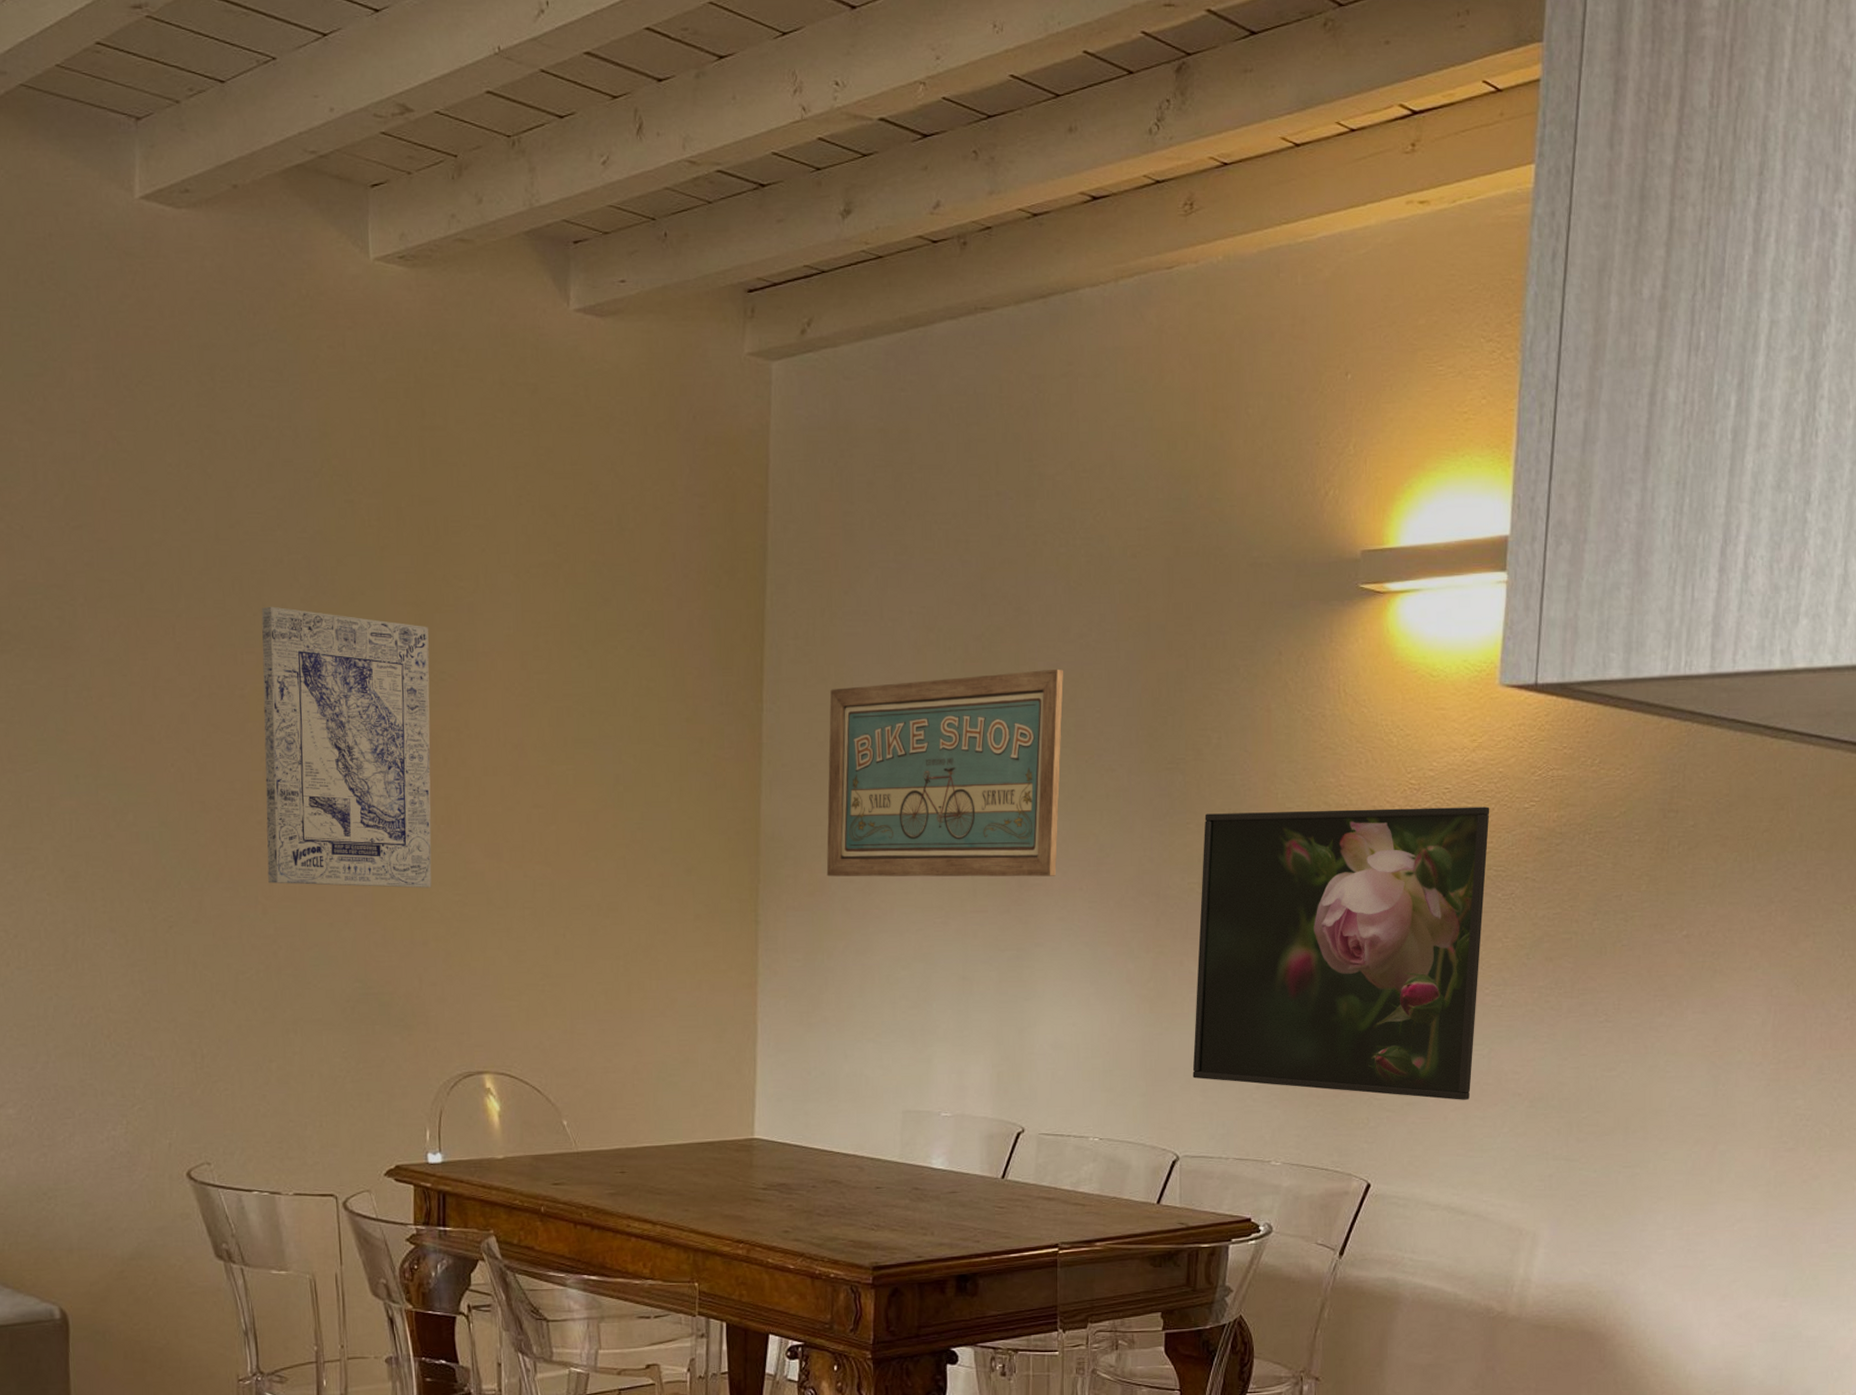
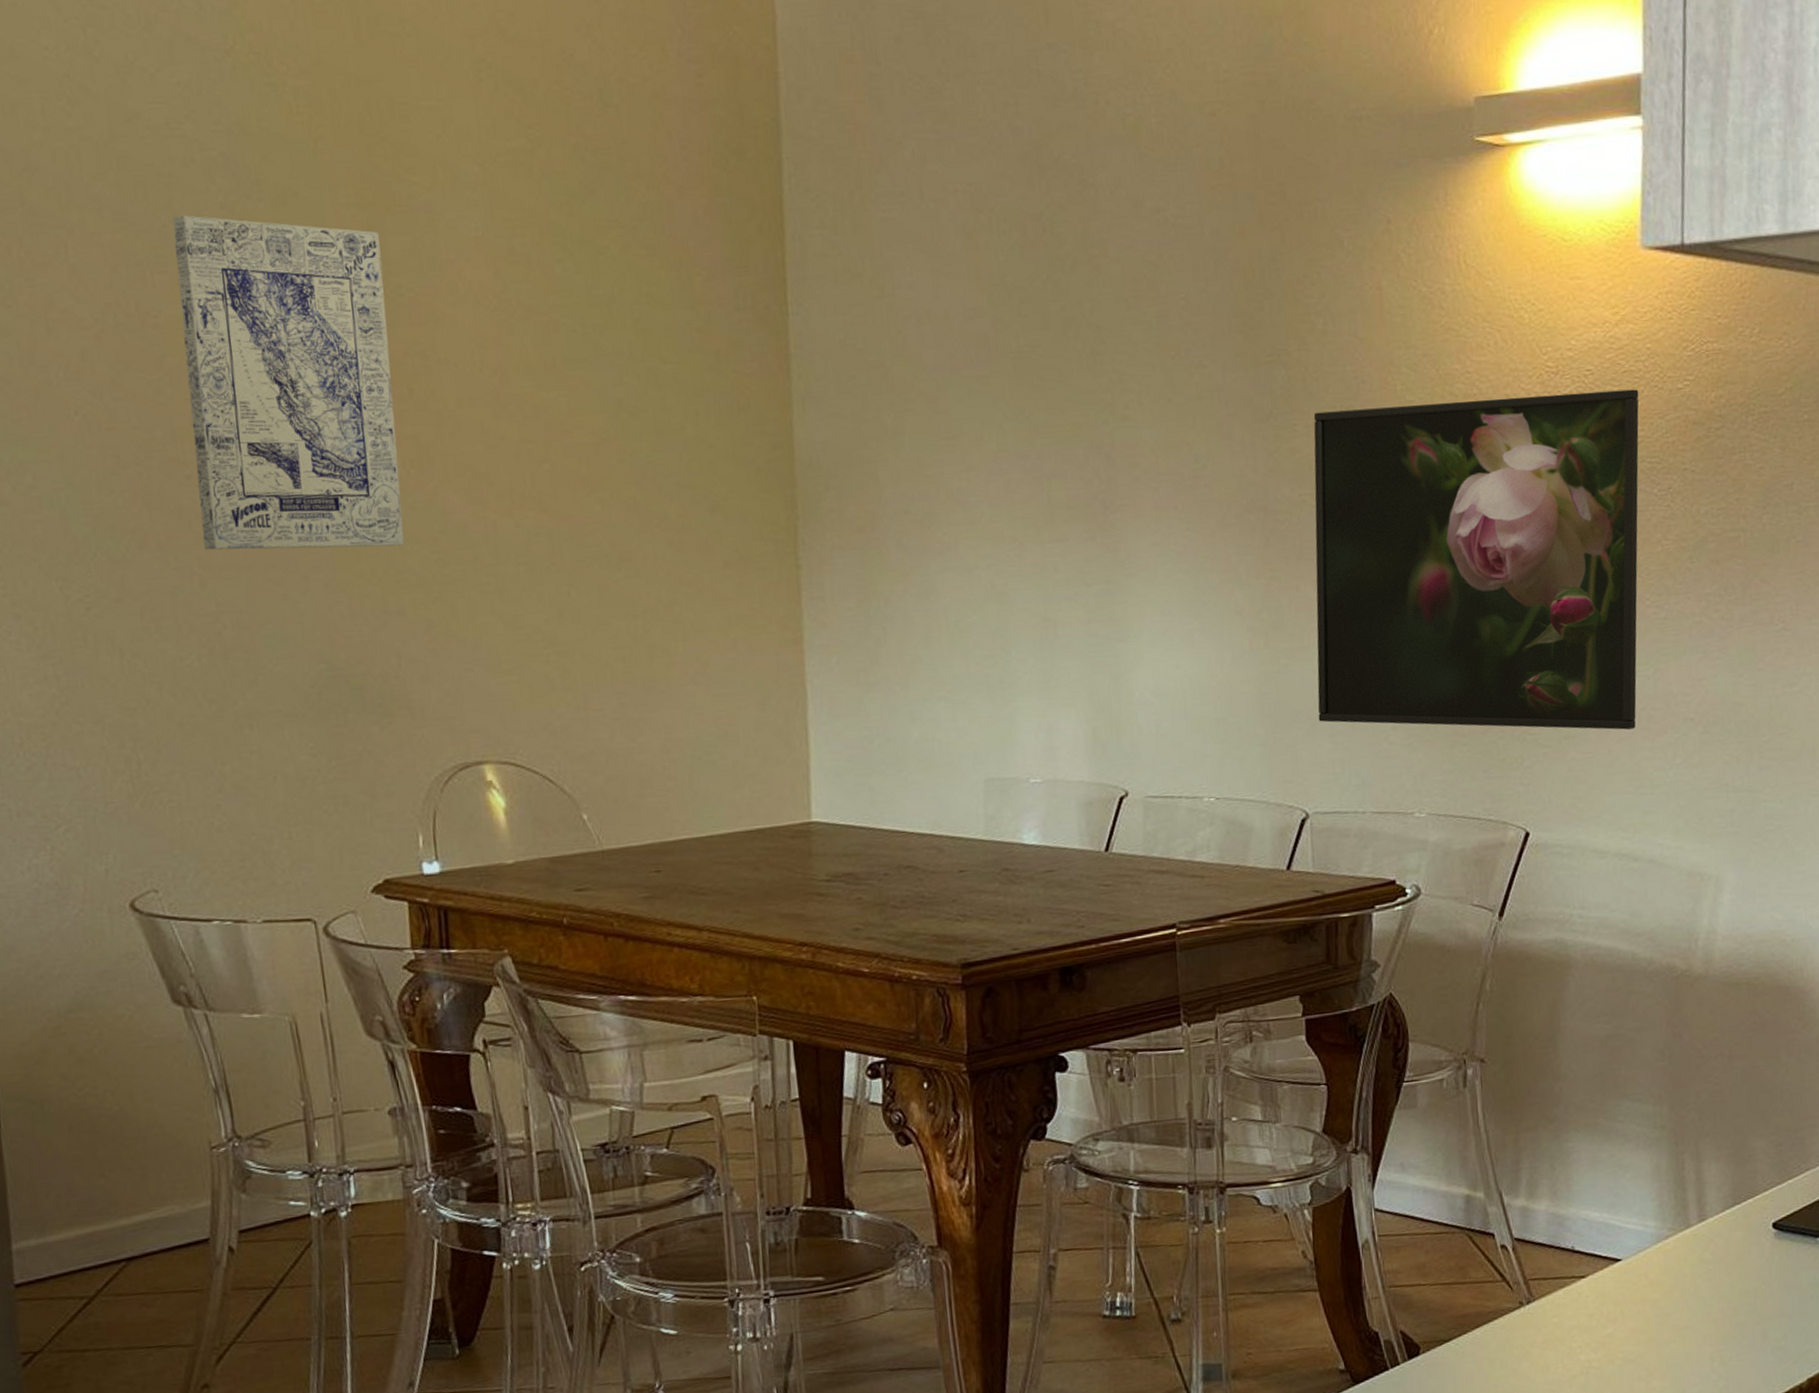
wall art: present [826,669,1063,877] -> none [866,250,1146,508]

